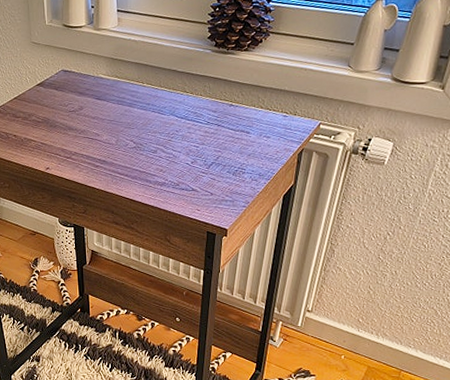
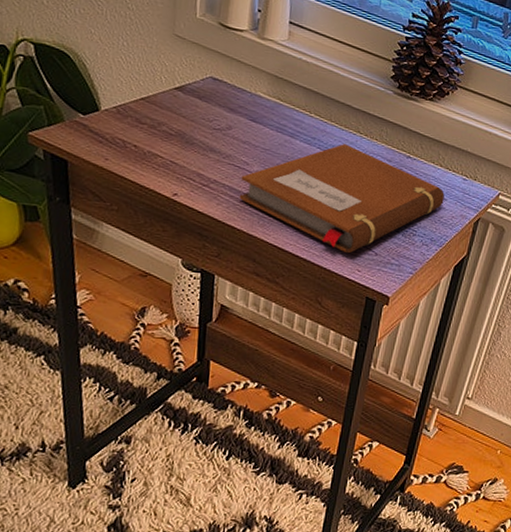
notebook: none [94,104,268,197] -> present [239,144,445,254]

